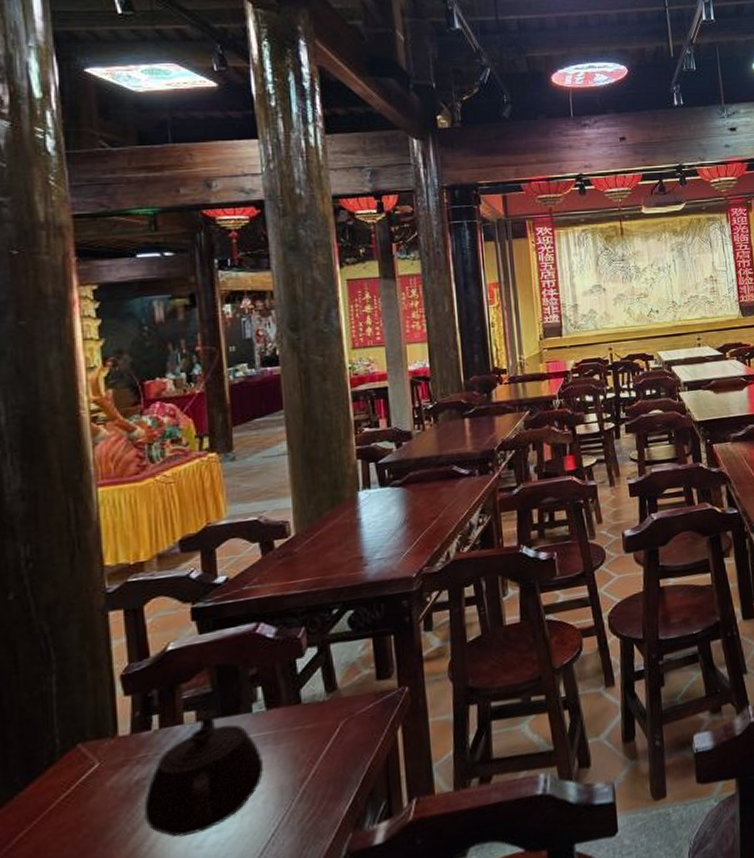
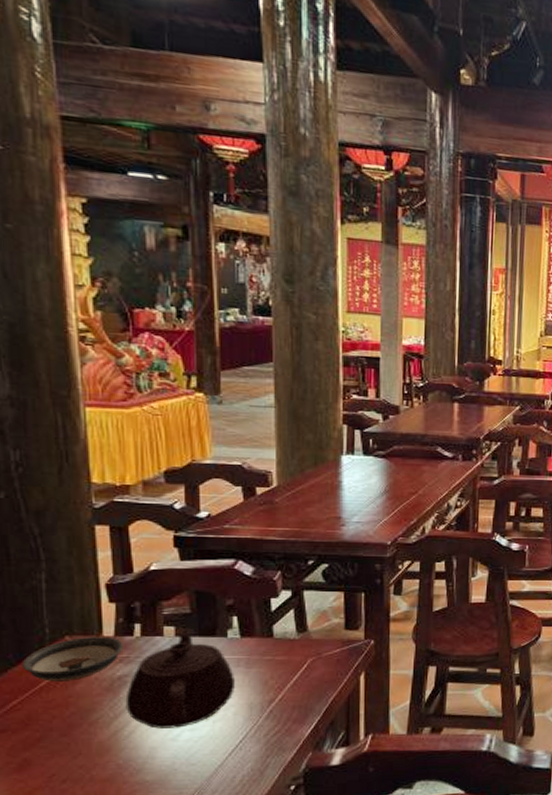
saucer: none [29,735,141,803] -> present [22,637,124,682]

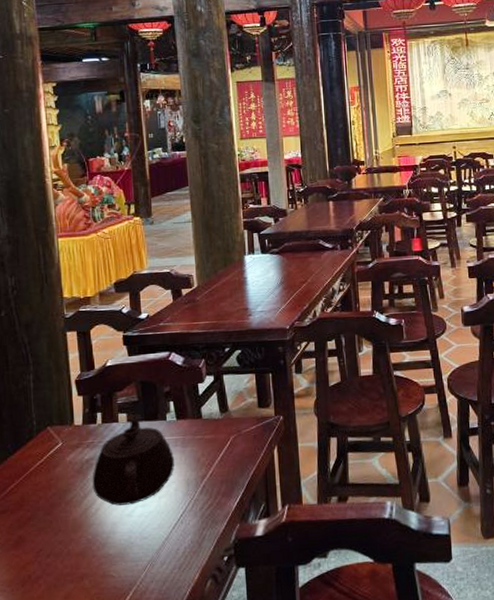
saucer: present [22,637,124,682] -> none [17,425,90,467]

